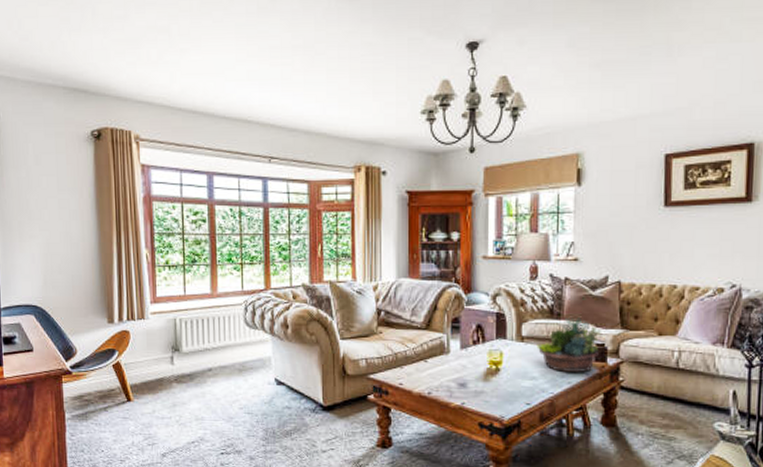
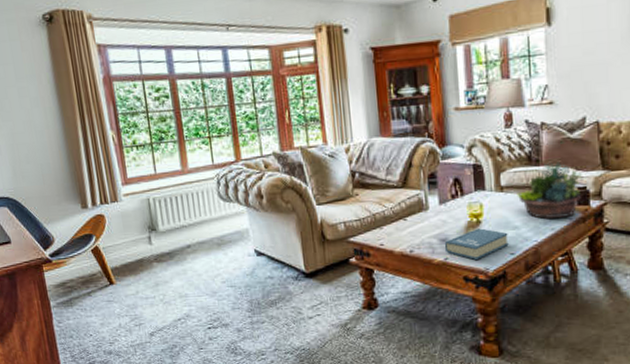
book: none [462,376,526,407] -> present [444,228,509,260]

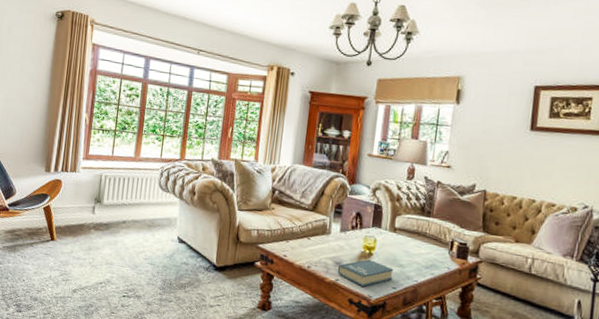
succulent planter: present [517,162,582,219] -> none [406,216,464,266]

